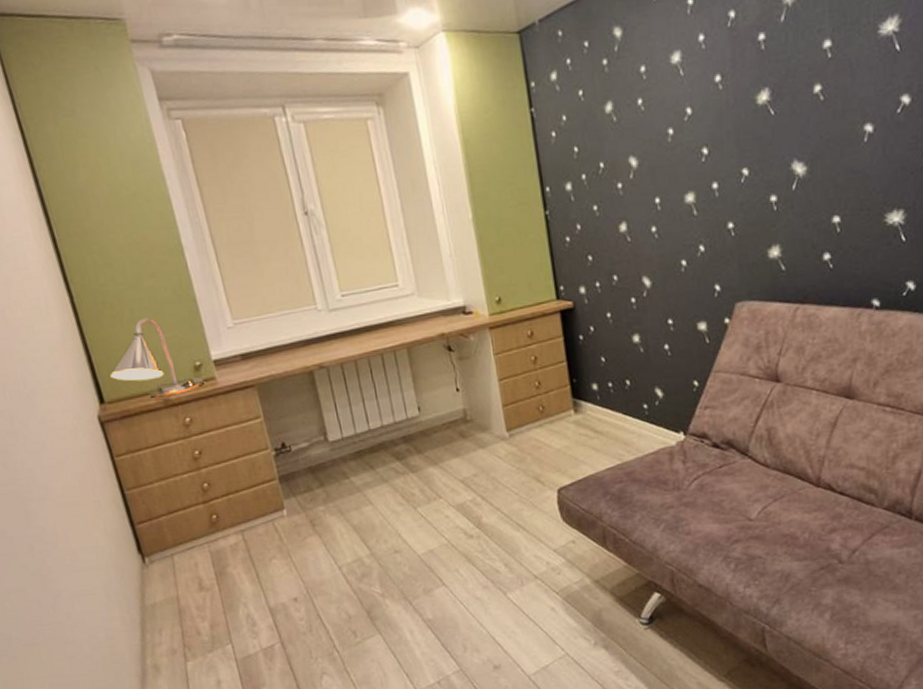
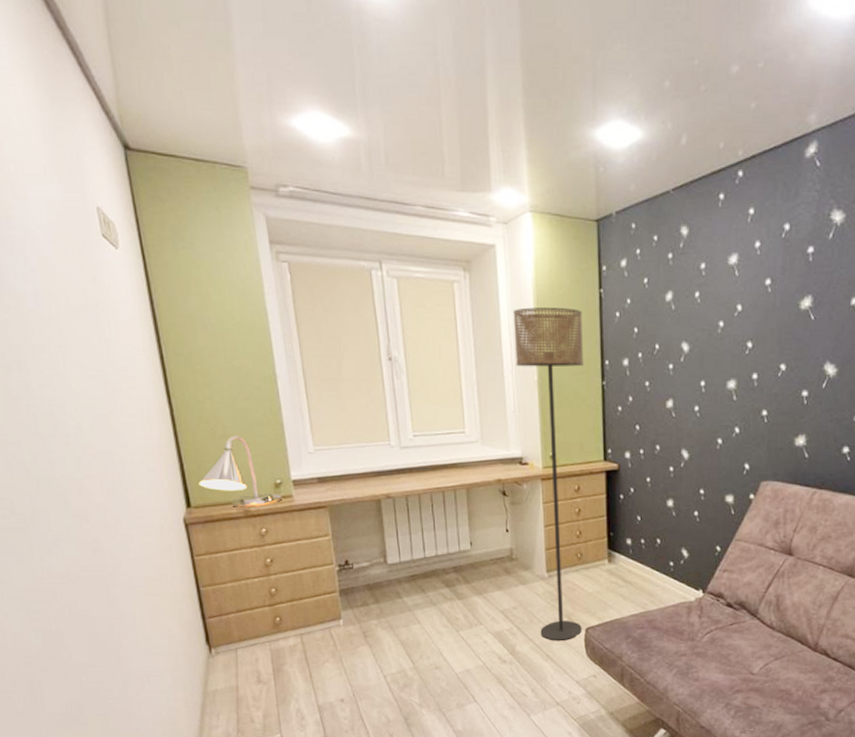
floor lamp: none [436,133,554,508] -> present [513,307,584,641]

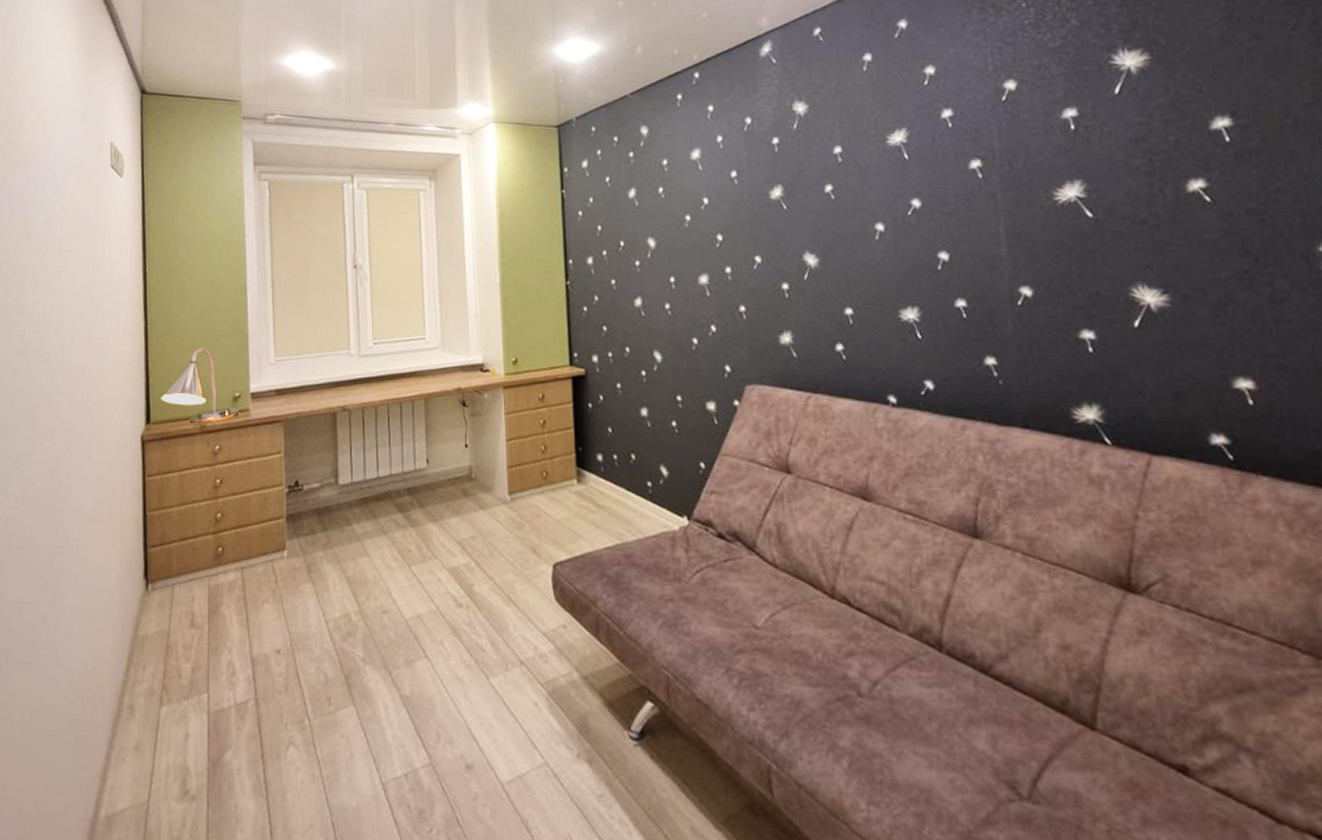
floor lamp: present [513,307,584,641] -> none [476,210,549,580]

